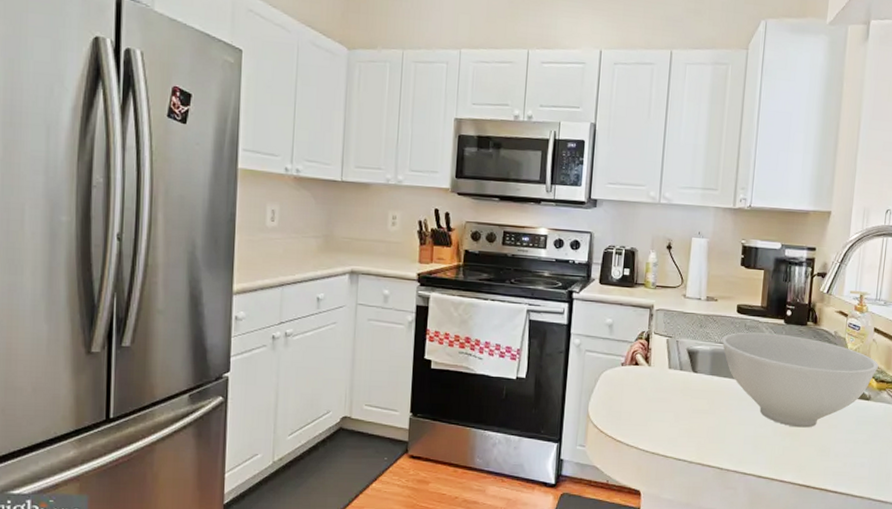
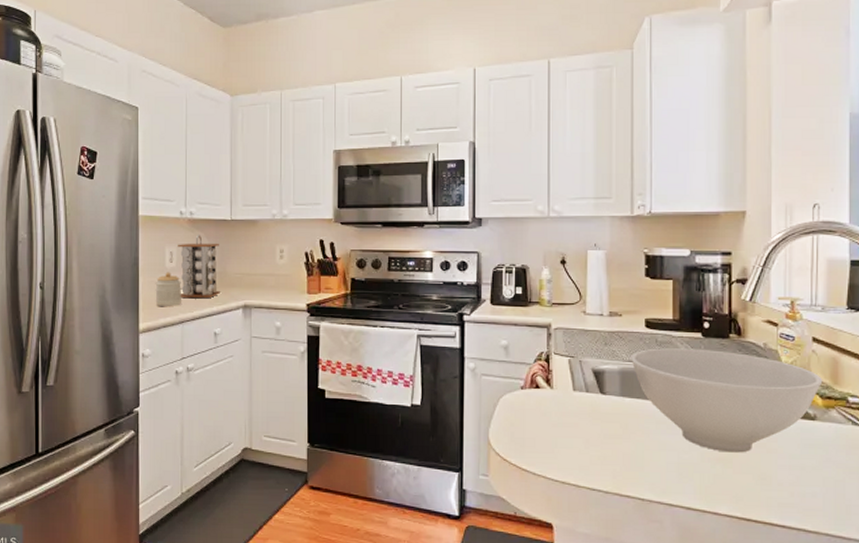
jar: none [252,231,283,268] -> present [155,272,182,306]
spice rack: none [281,194,327,262] -> present [178,235,220,299]

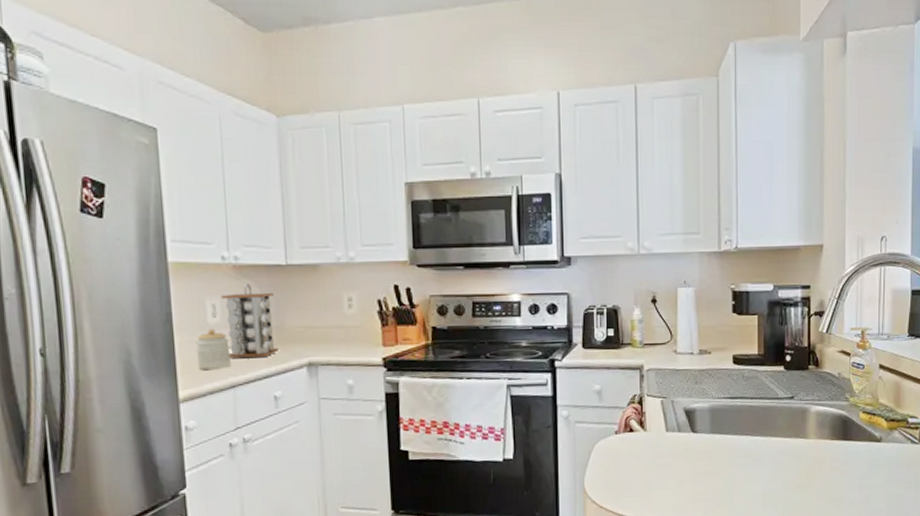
bowl: present [631,348,823,453] -> none [720,381,888,479]

